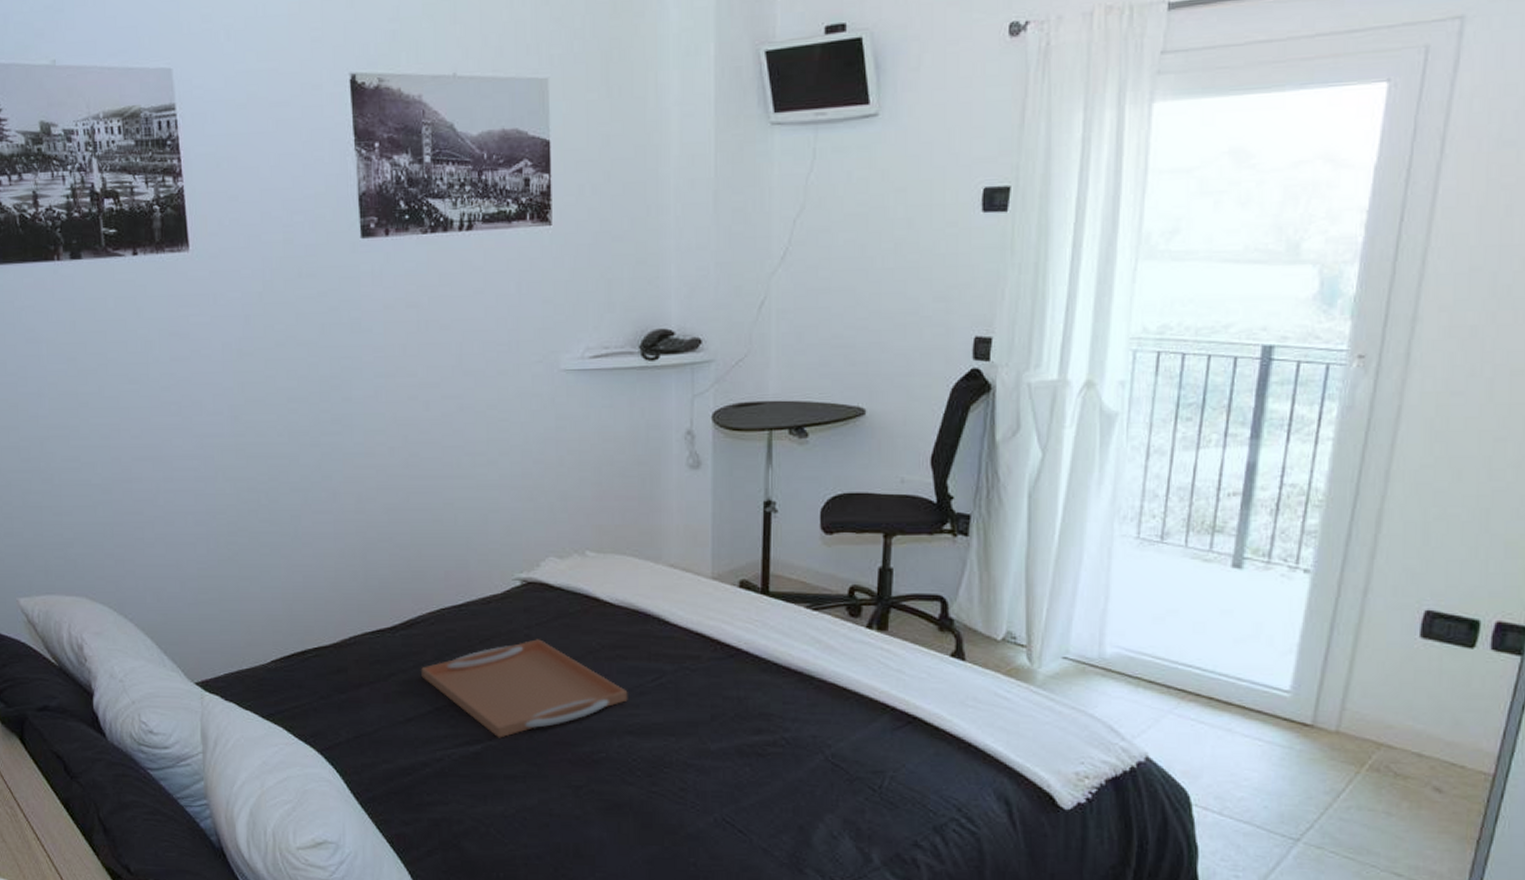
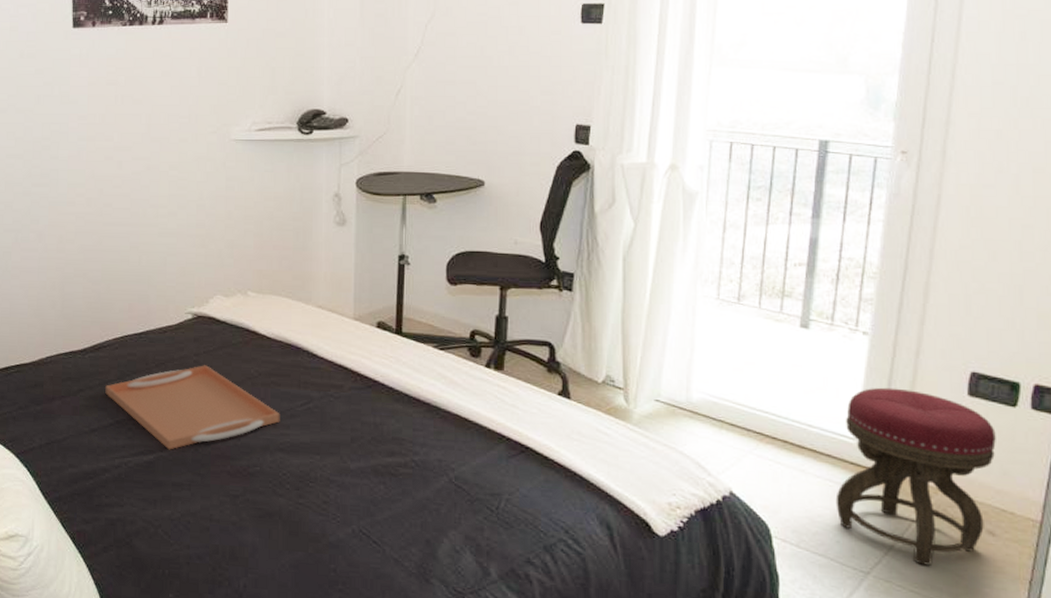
stool: none [1265,632,1449,828] -> present [835,387,996,566]

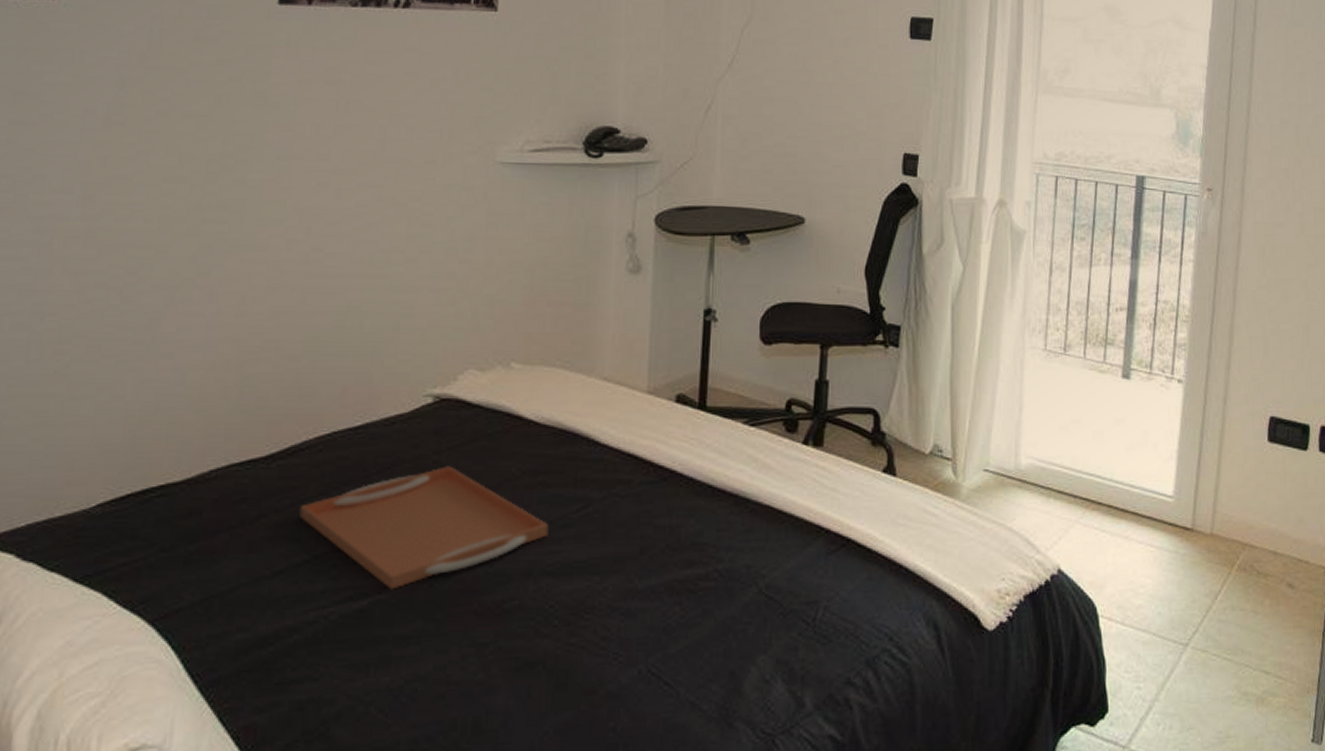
stool: present [835,387,996,566] -> none [1156,438,1292,629]

